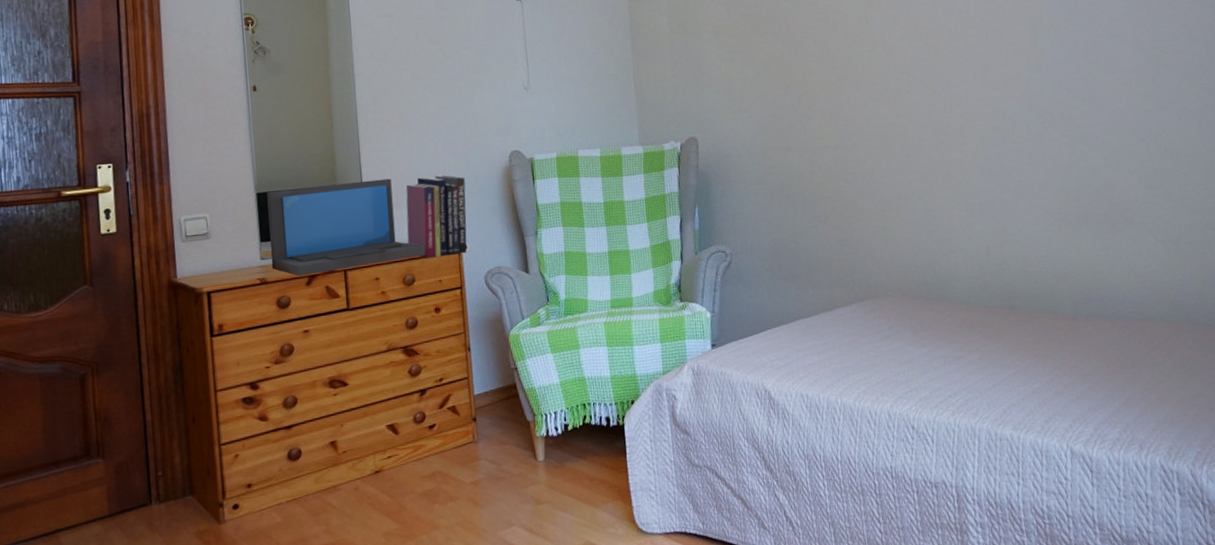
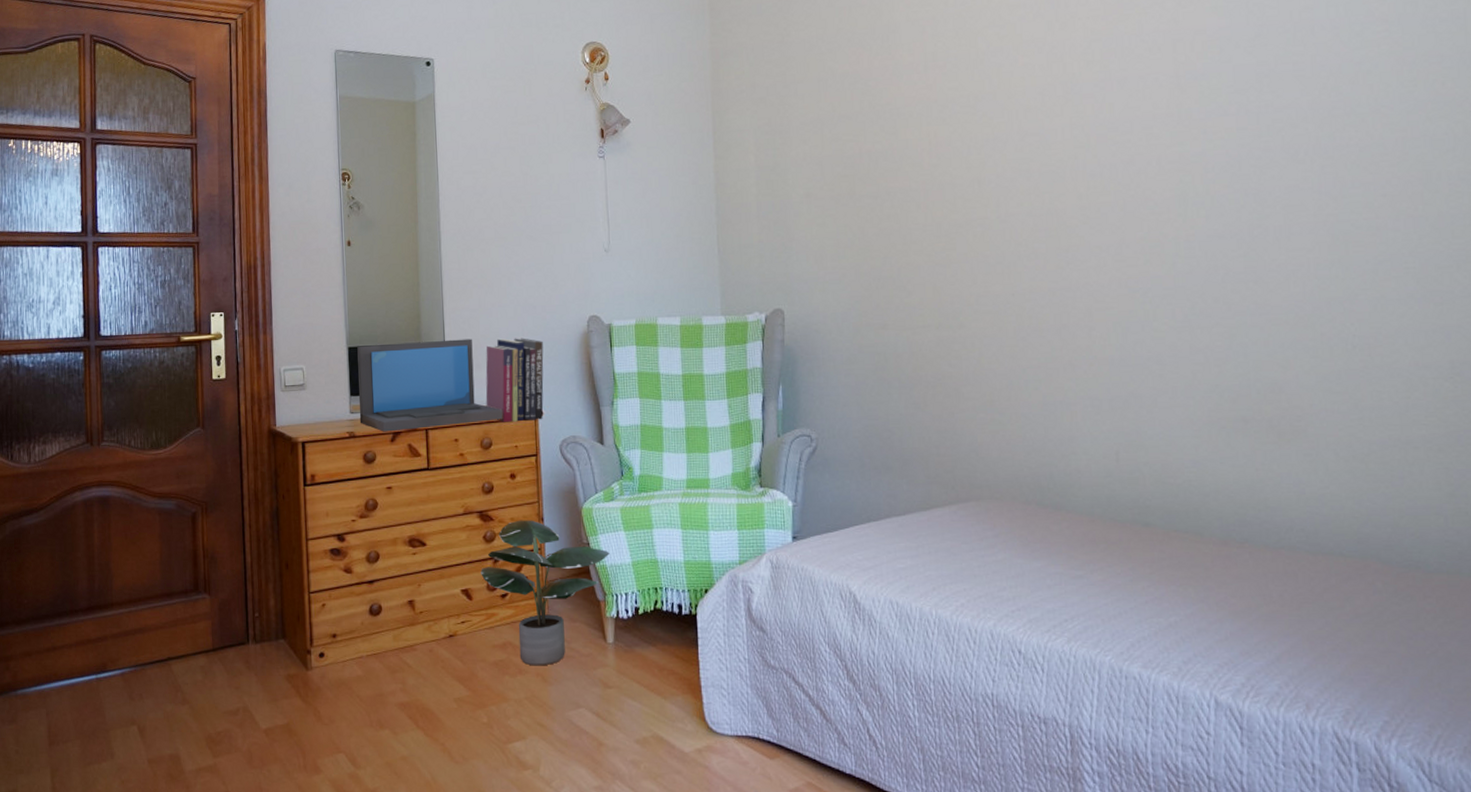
potted plant: none [407,350,538,492] -> present [481,520,610,666]

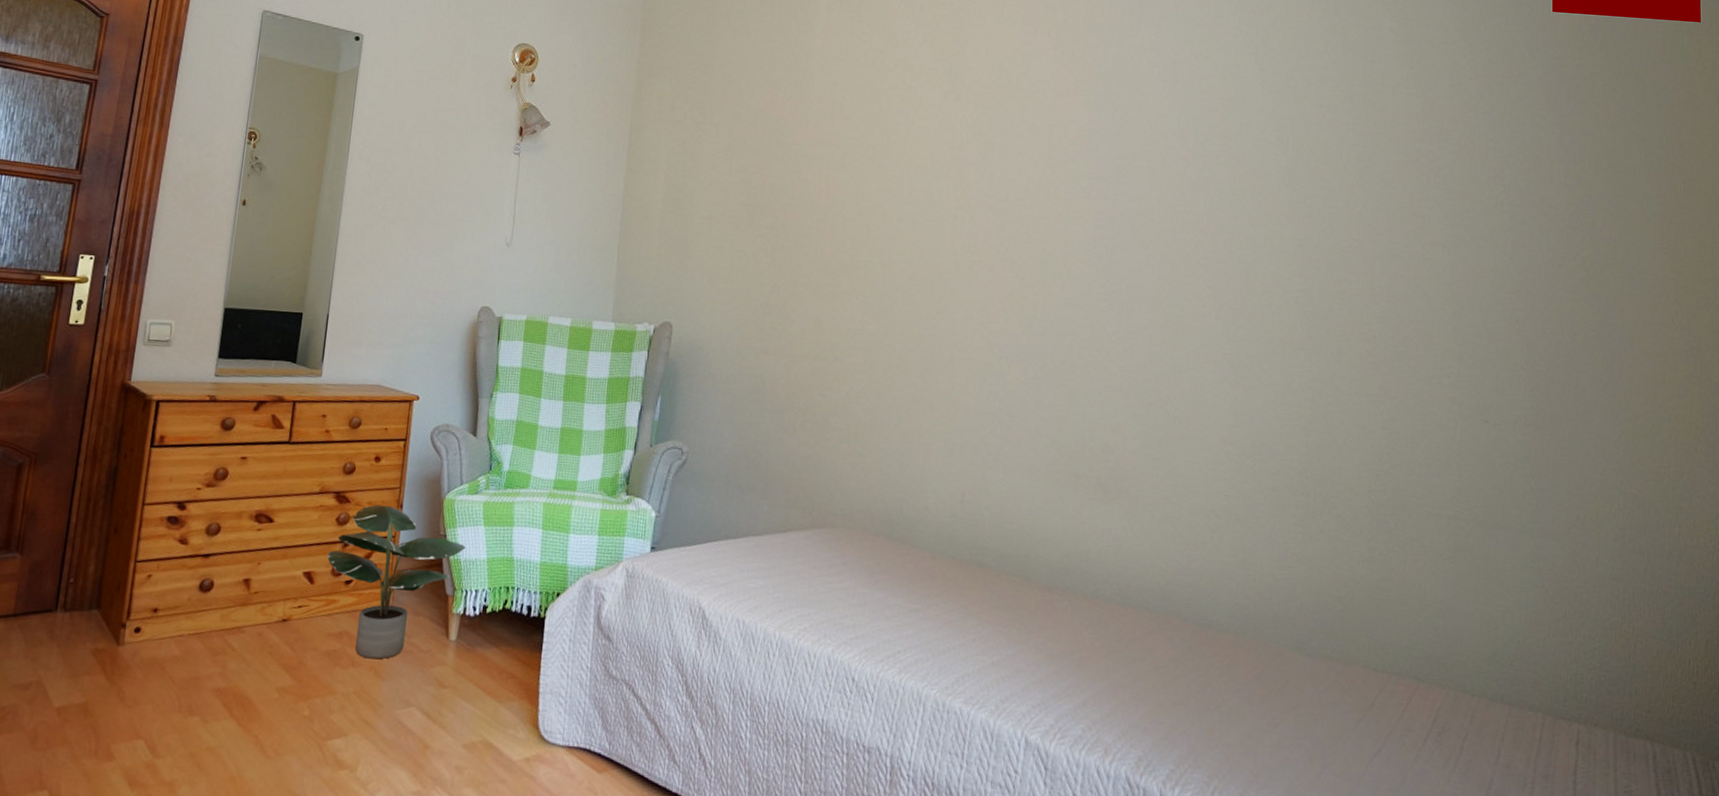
laptop: present [357,339,503,432] -> none [223,308,378,401]
books: present [485,338,544,422] -> none [361,318,430,405]

